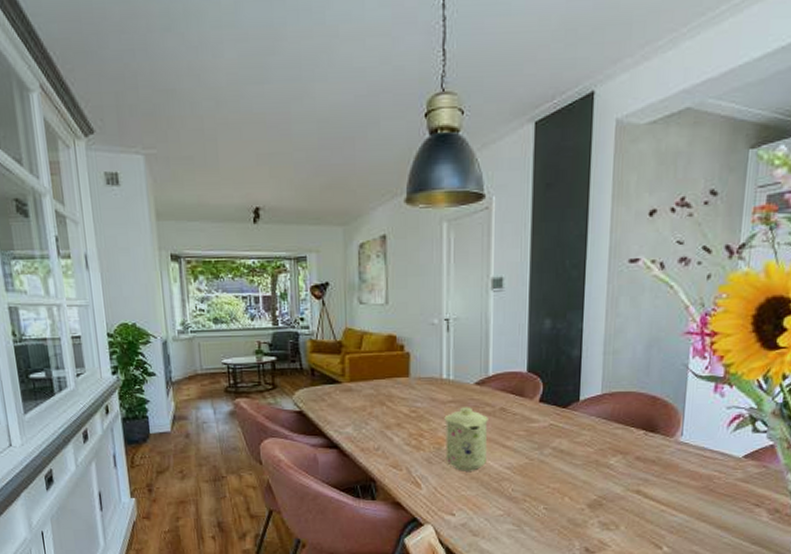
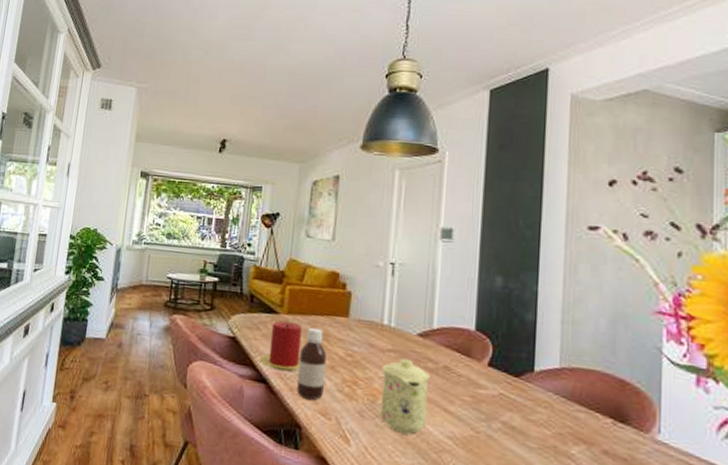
candle: none [328,390,367,435] -> present [259,321,303,372]
bottle: none [366,391,394,456] -> present [296,327,327,400]

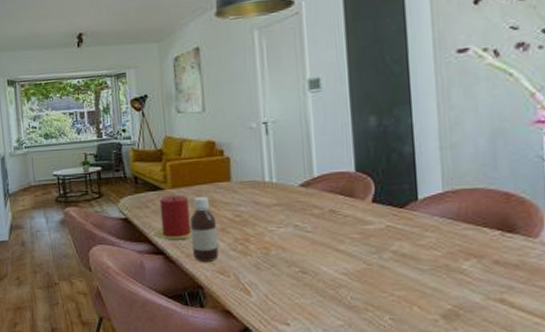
mug: present [380,358,430,435] -> none [270,210,319,278]

